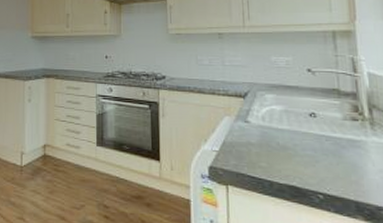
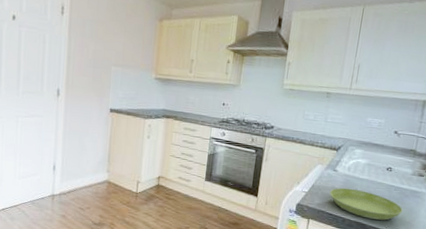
saucer: none [246,142,344,181] -> present [330,187,403,220]

